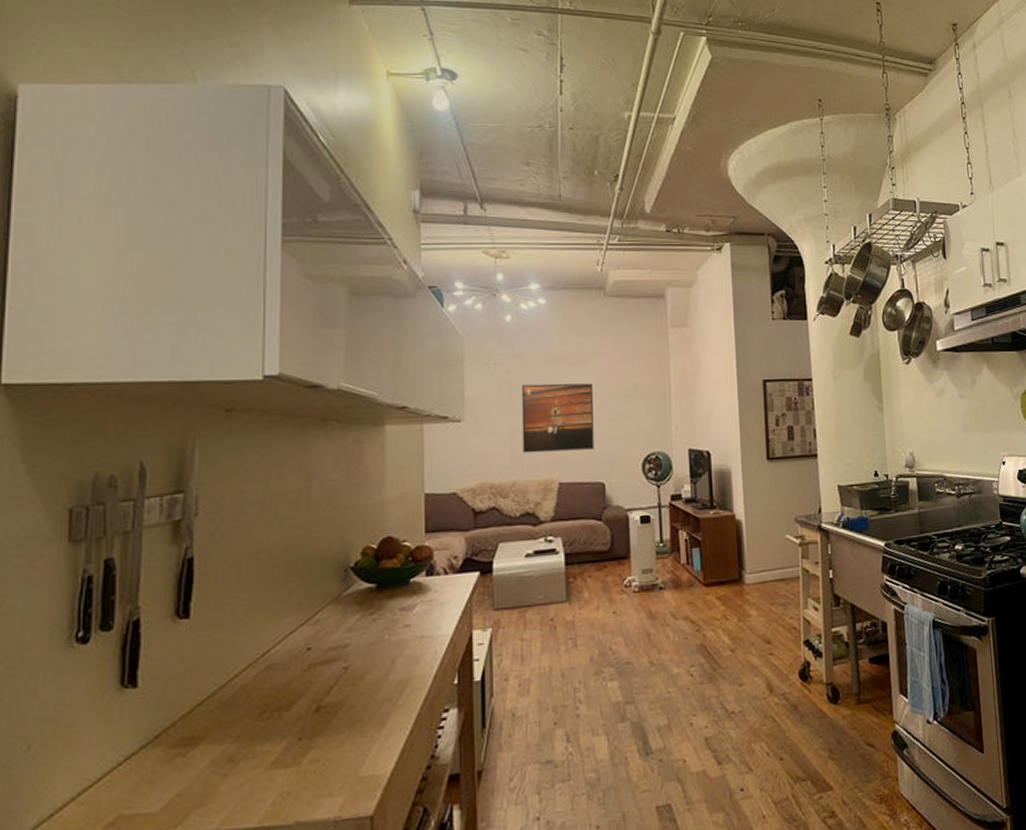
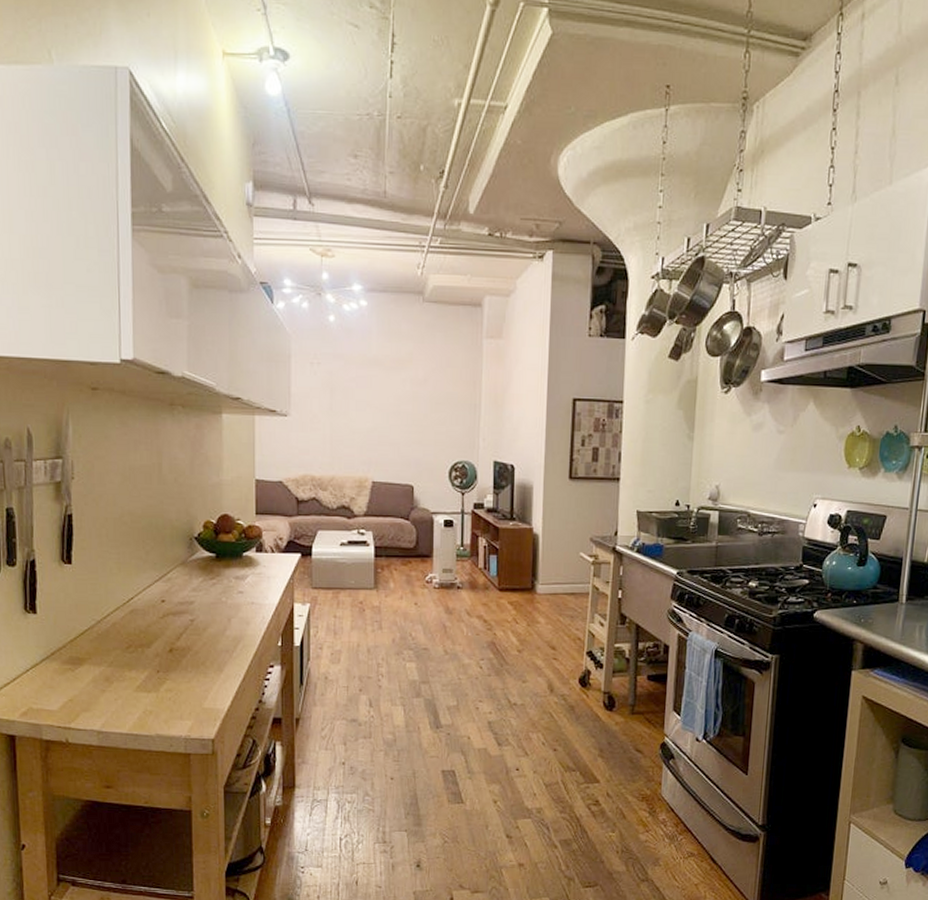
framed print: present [521,383,594,454] -> none [341,385,408,453]

